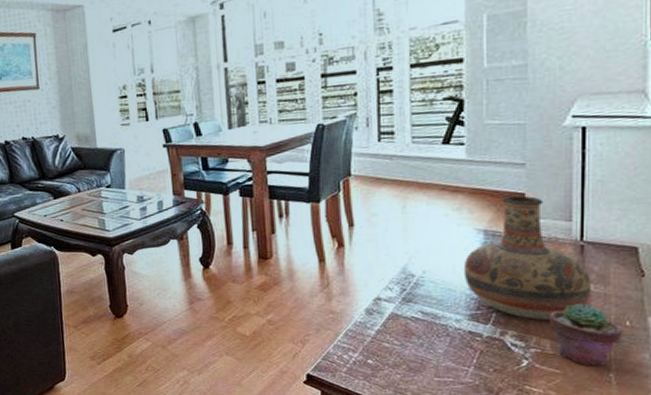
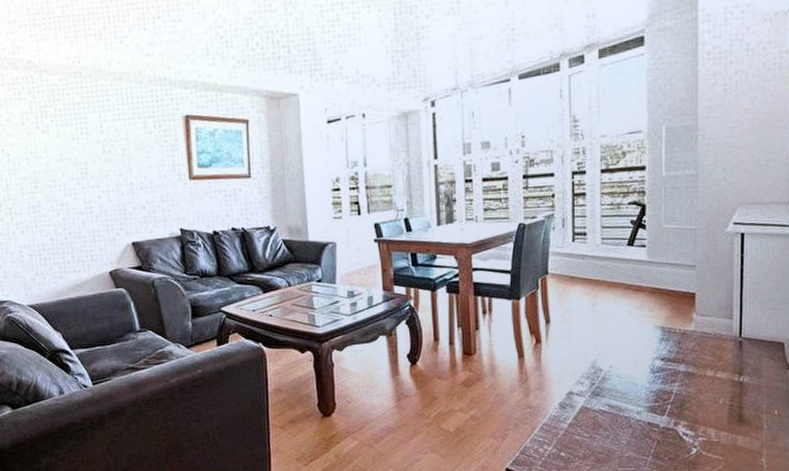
vase: present [463,195,591,320] -> none [644,295,747,410]
potted succulent: present [550,303,623,366] -> none [714,394,772,452]

